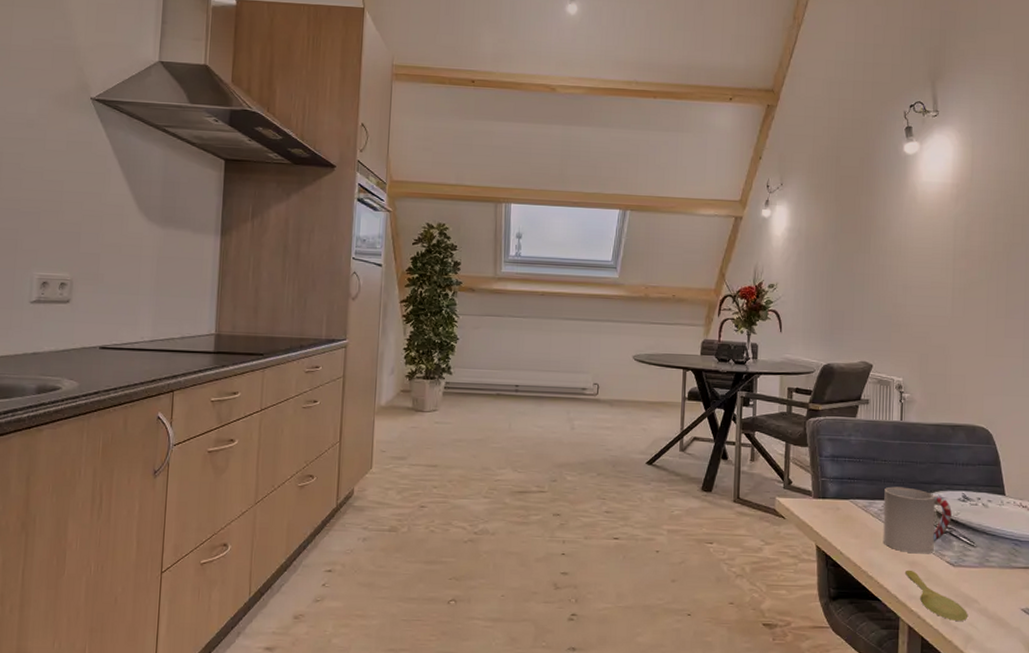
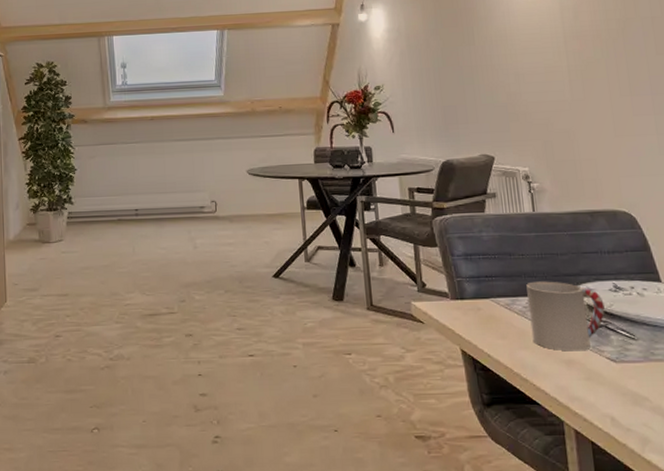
spoon: present [904,569,967,621] -> none [561,369,640,422]

